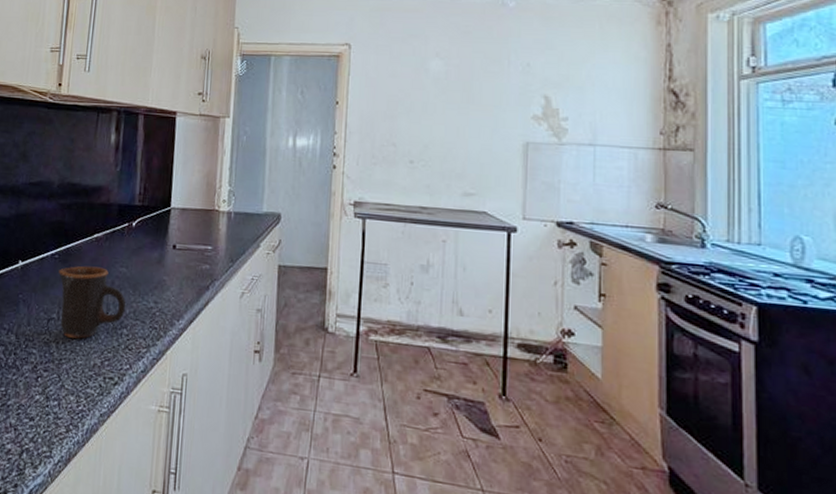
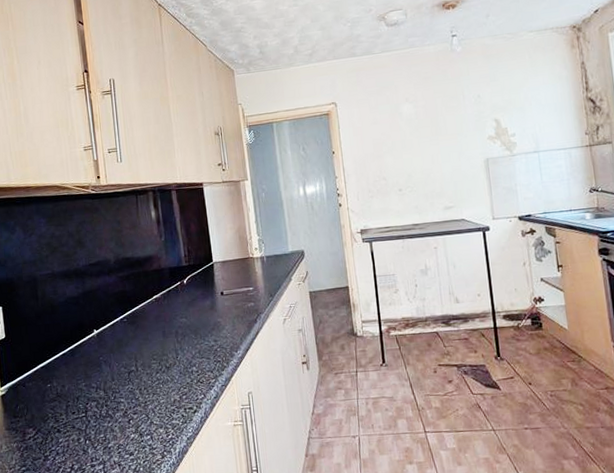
mug: present [59,266,127,339] -> none [129,321,192,383]

